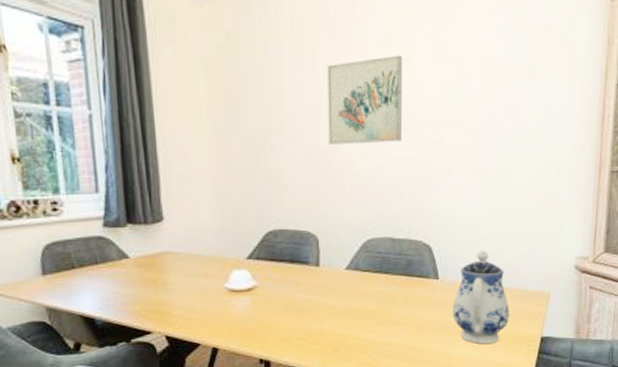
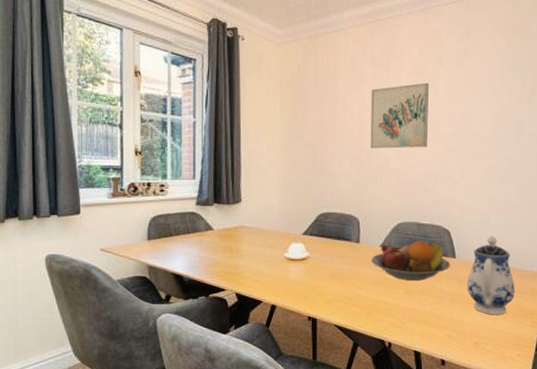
fruit bowl: none [334,259,433,309] -> present [370,240,451,280]

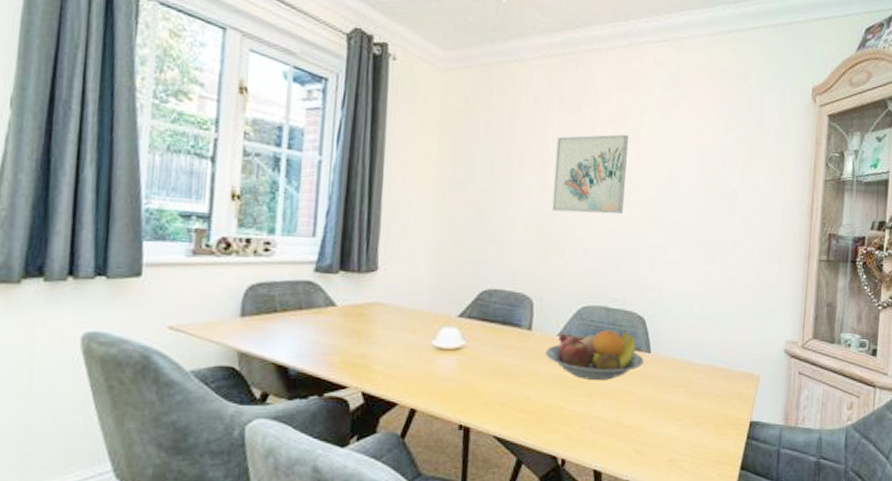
teapot: present [467,236,515,315] -> none [662,327,720,425]

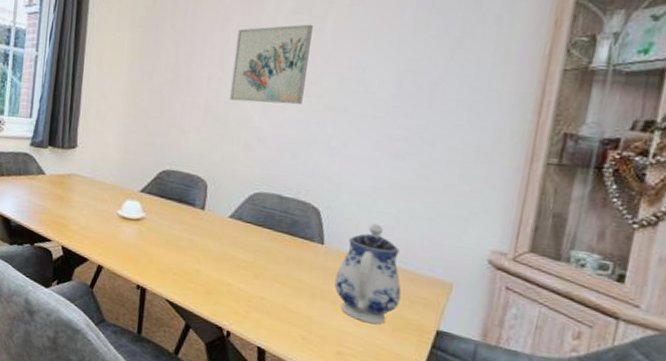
fruit bowl: present [544,329,644,380] -> none [215,216,316,266]
teapot: none [662,327,720,425] -> present [334,223,402,324]

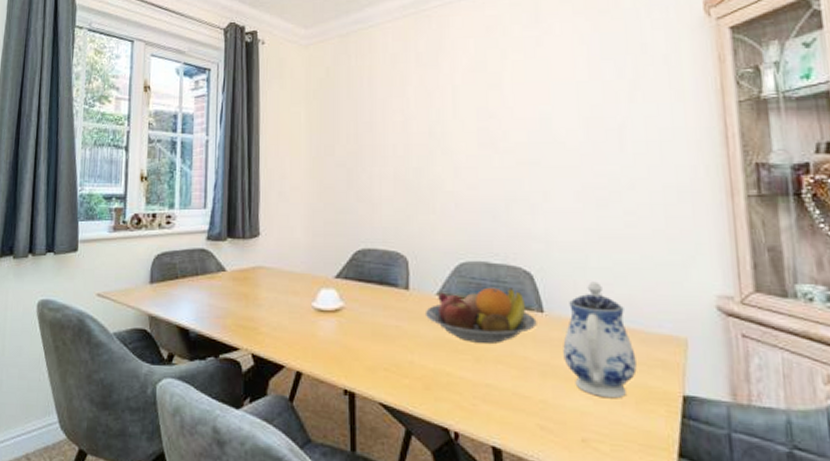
fruit bowl: none [215,216,316,266] -> present [424,287,537,343]
wall art: present [230,24,313,105] -> none [417,81,494,166]

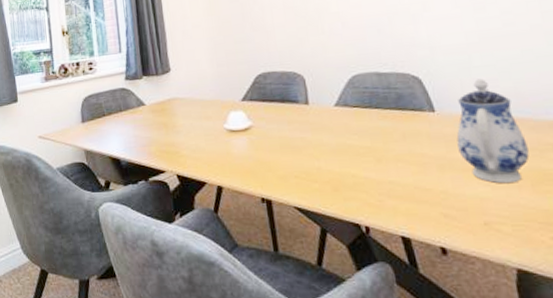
fruit bowl: present [424,287,537,343] -> none [325,92,430,145]

